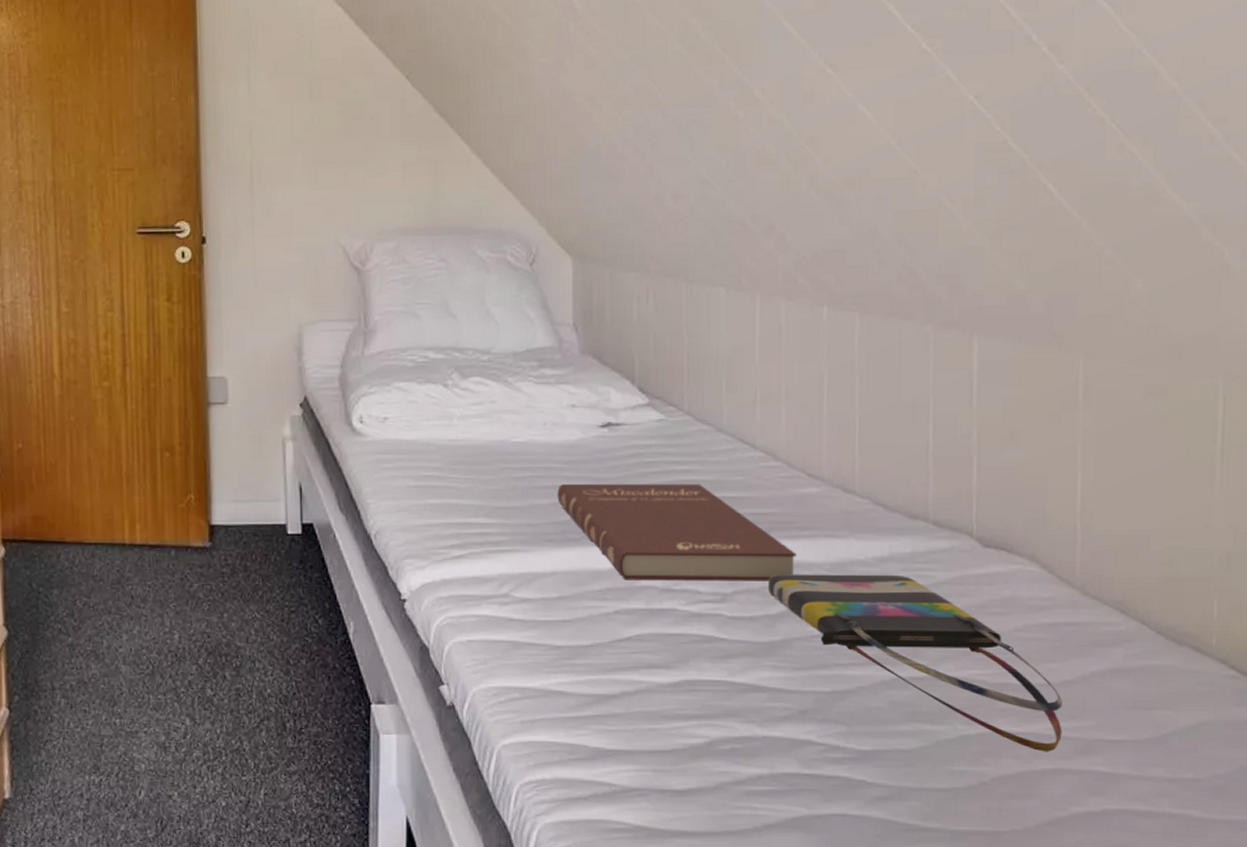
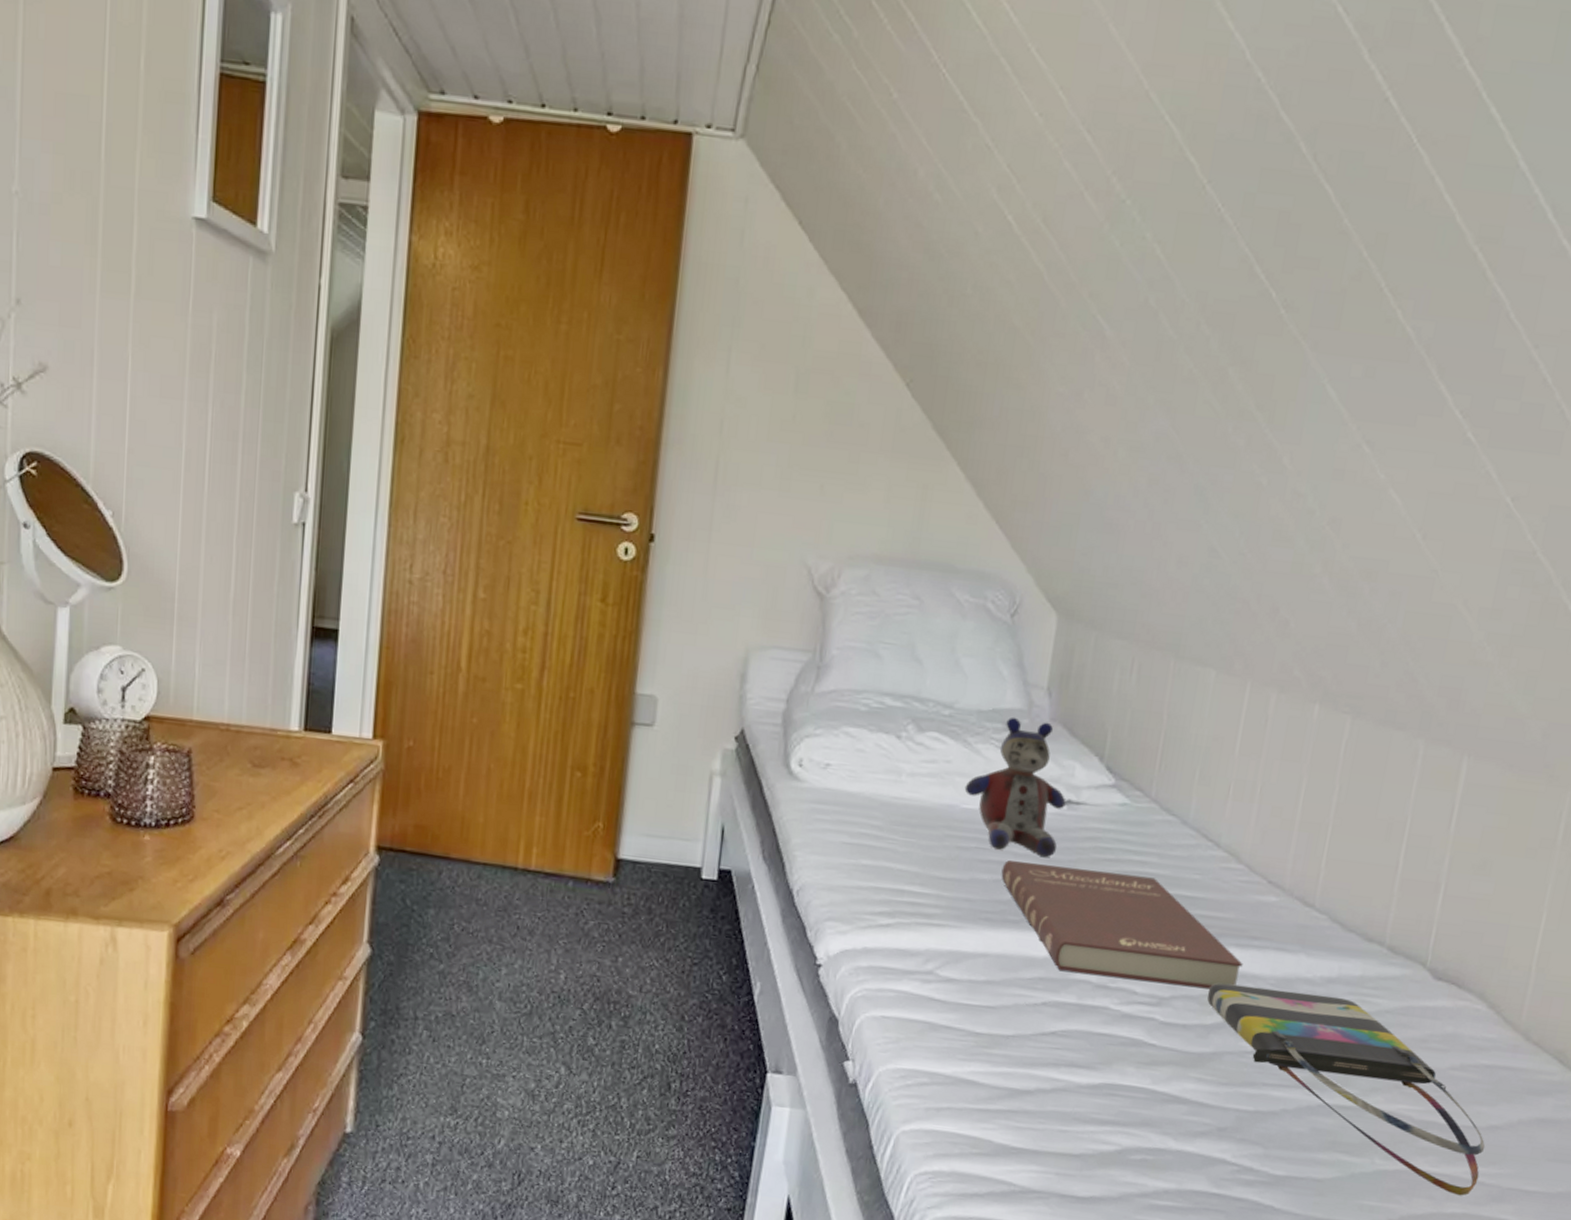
stuffed bear: none [512,354,607,478] -> present [964,717,1066,858]

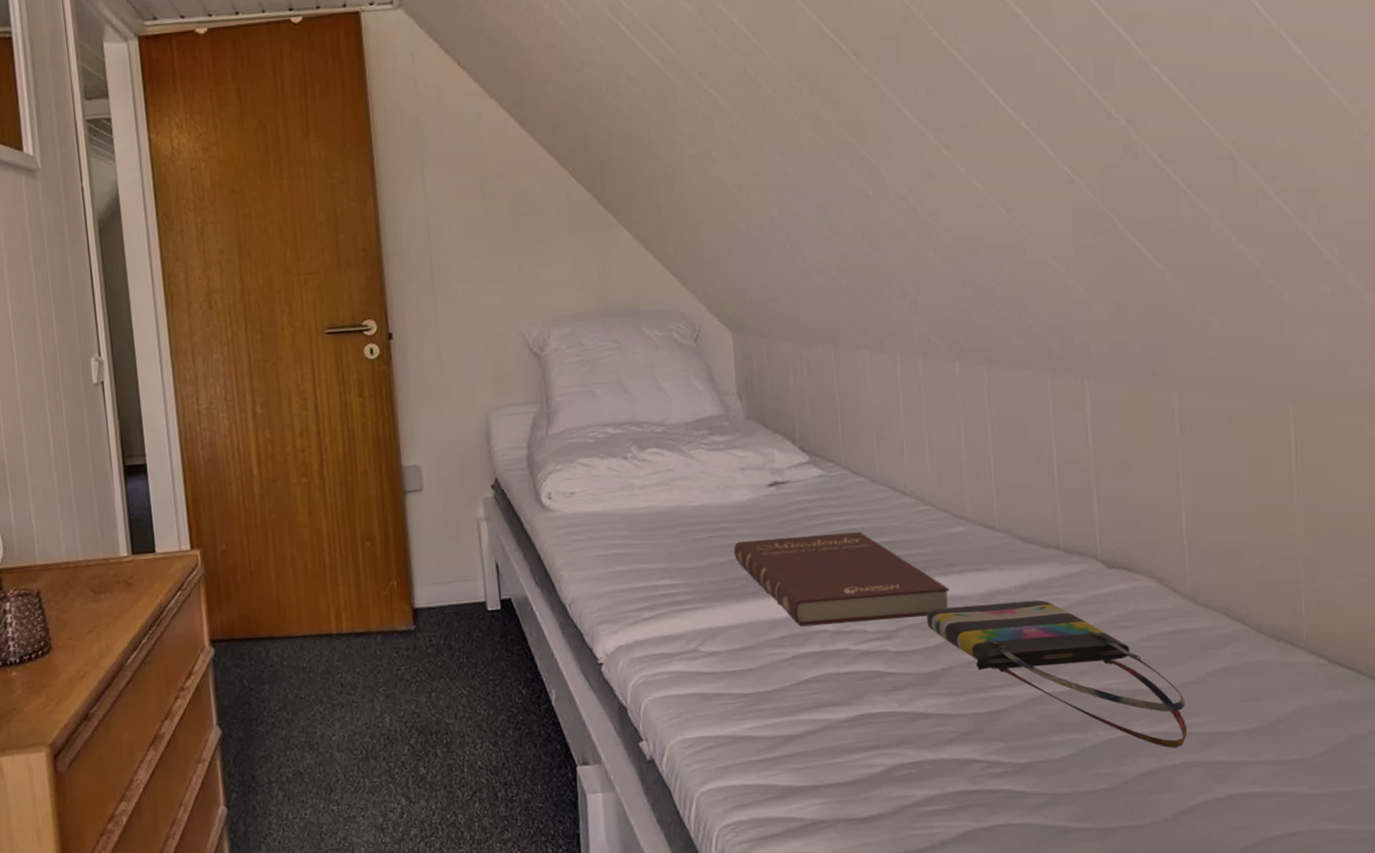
stuffed bear: present [964,717,1066,858] -> none [688,421,775,535]

